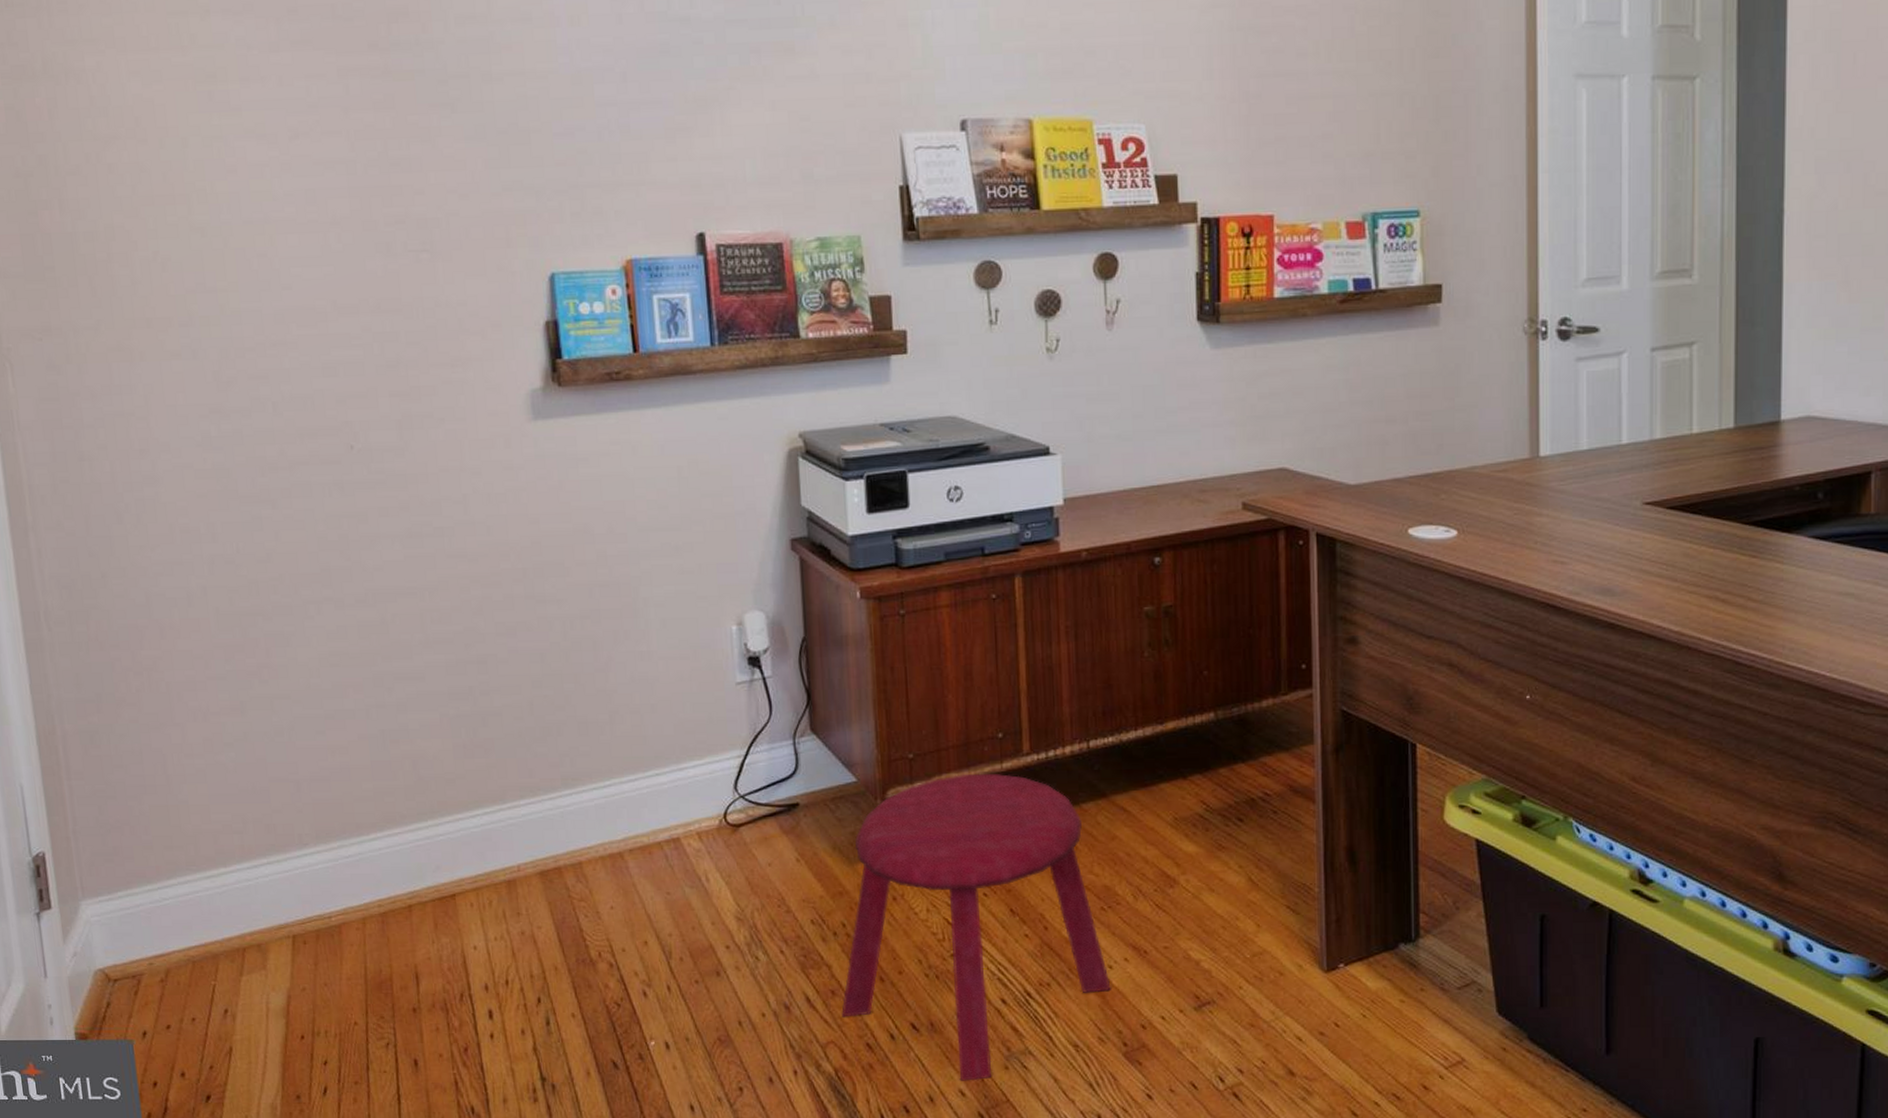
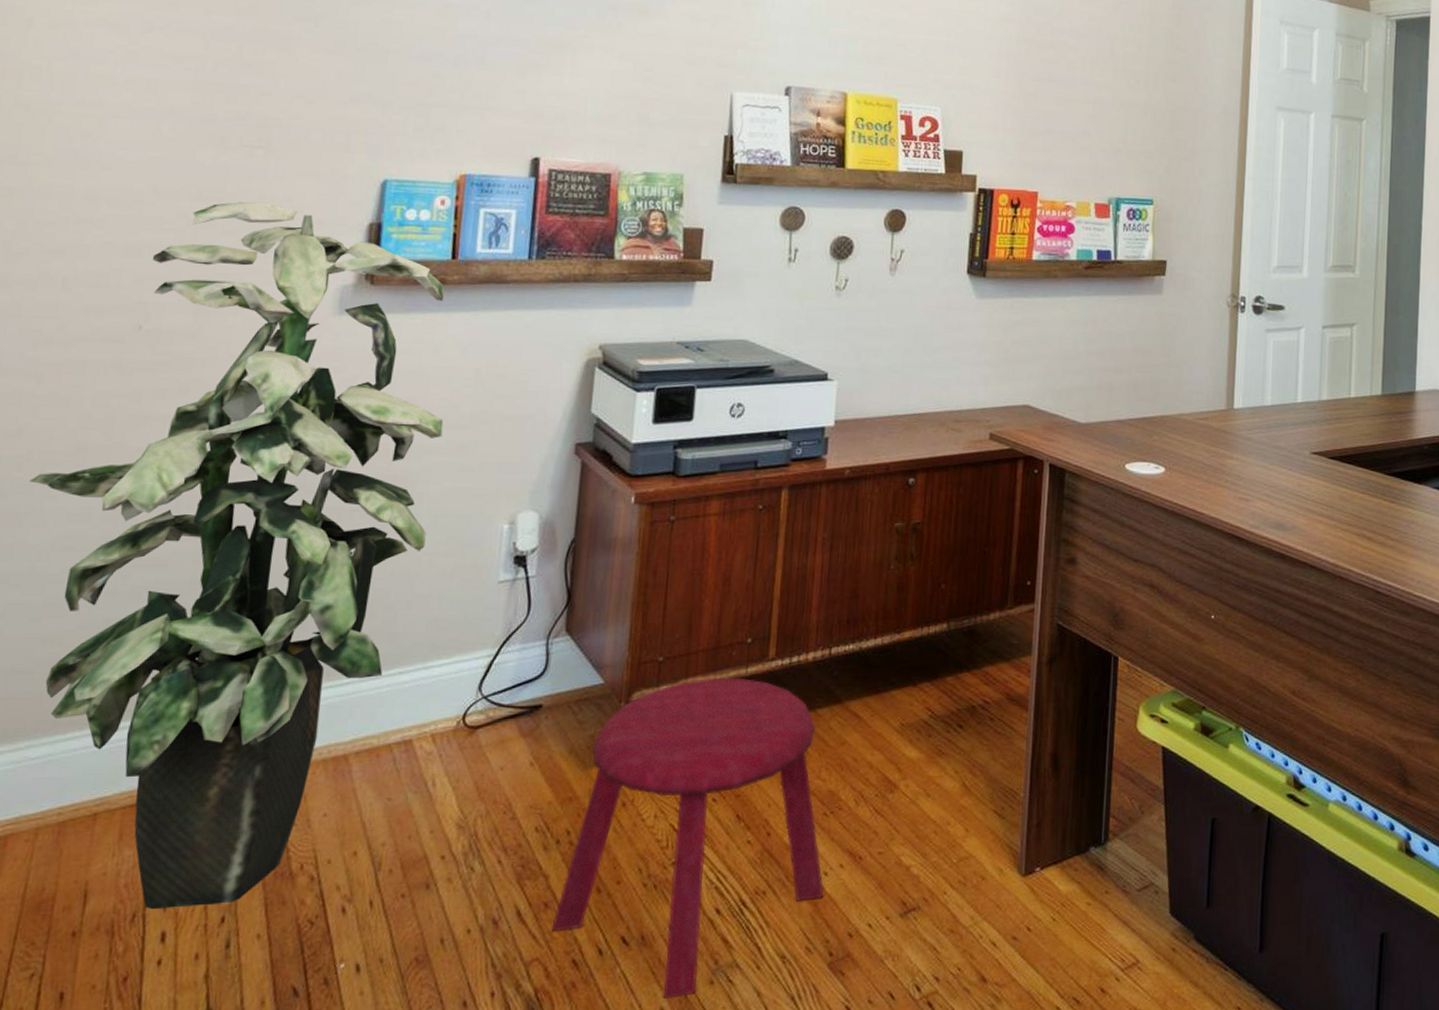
indoor plant: none [286,309,659,989] -> present [29,202,444,909]

